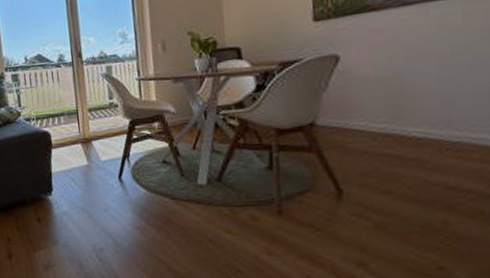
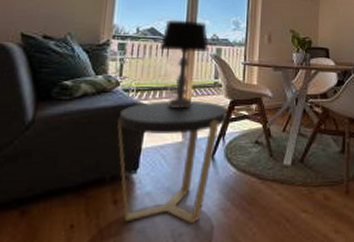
side table: none [25,123,129,241] -> present [116,100,228,225]
table lamp: none [49,40,98,134] -> present [159,20,209,109]

